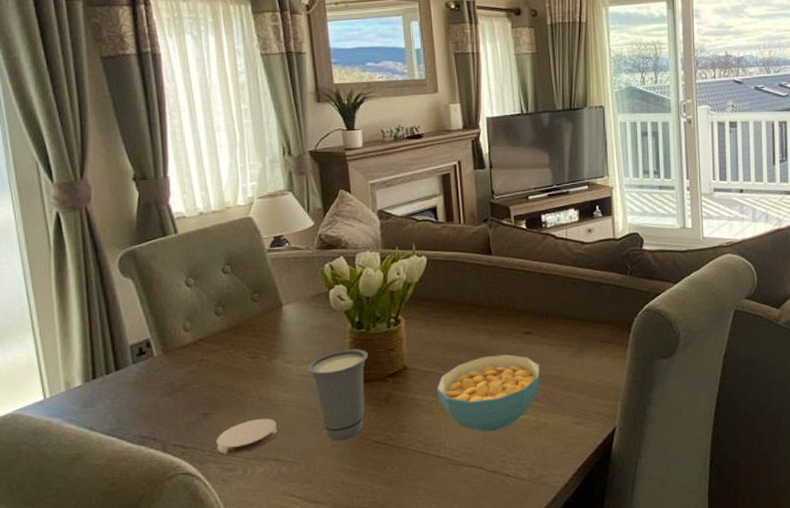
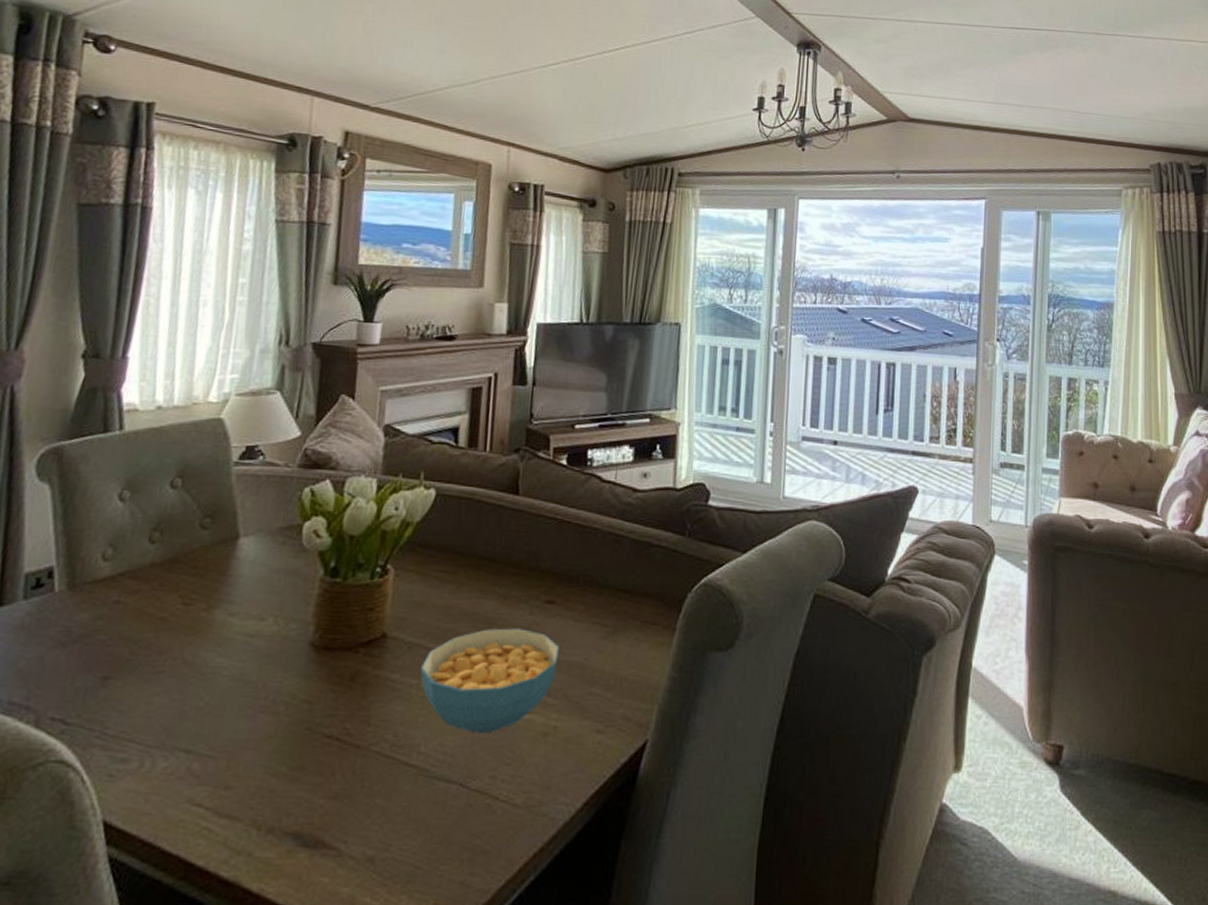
coaster: present [216,418,278,454] -> none [109,690,199,738]
cup: present [306,348,369,441] -> none [254,603,340,731]

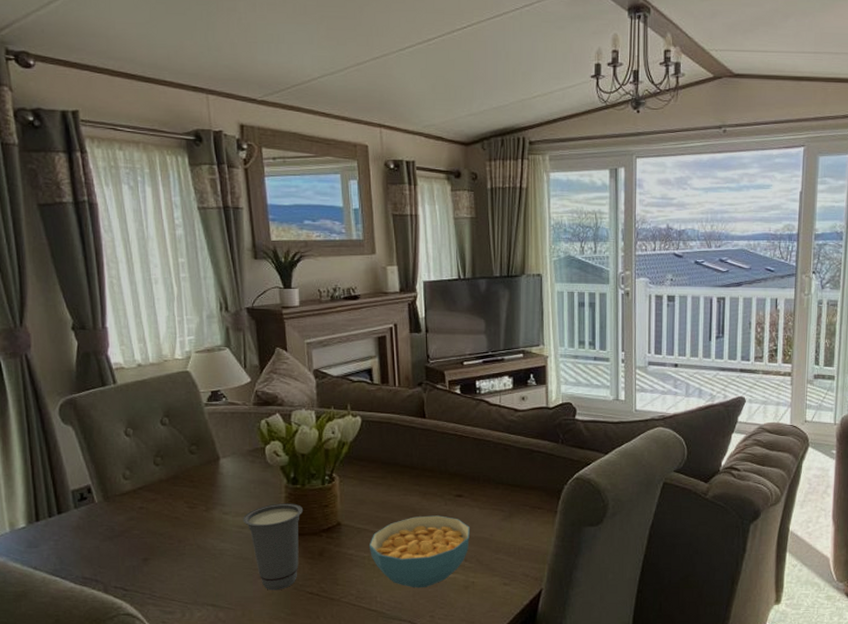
cup: none [254,603,340,731] -> present [243,503,304,591]

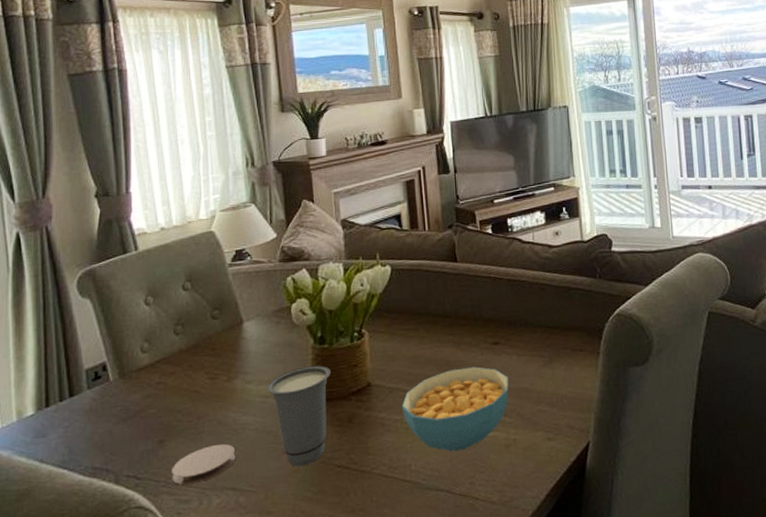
coaster: none [156,565,215,598] -> present [172,443,236,485]

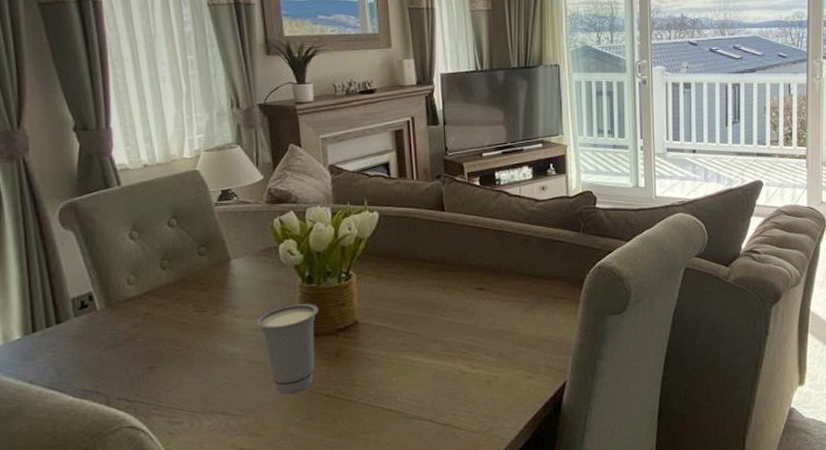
coaster: present [172,443,236,485] -> none [162,372,226,408]
cereal bowl: present [401,367,509,452] -> none [387,310,492,386]

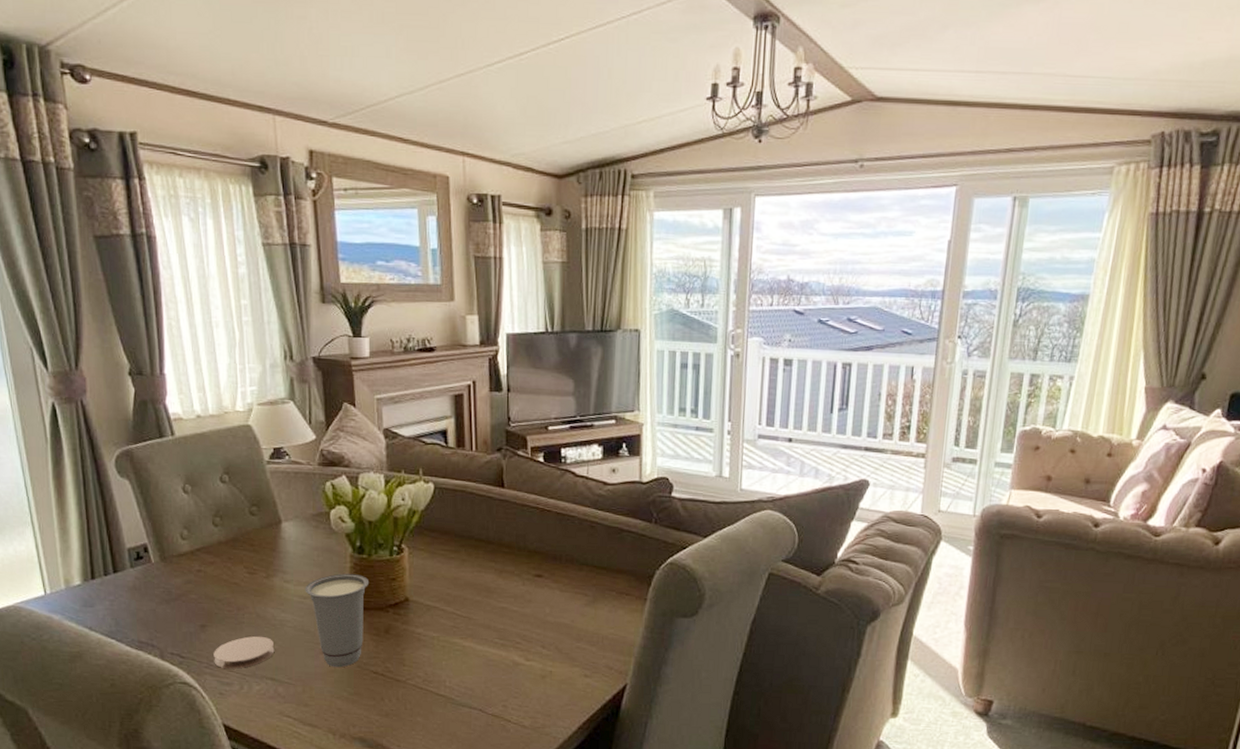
coaster: none [162,372,226,408] -> present [213,636,275,669]

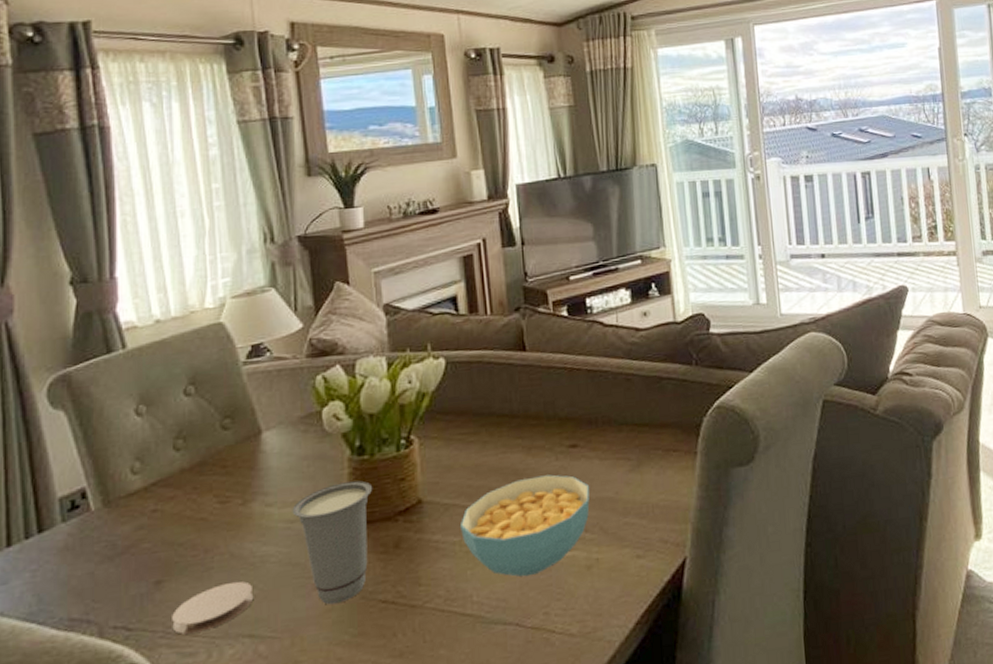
cereal bowl: none [438,596,550,675] -> present [459,474,590,577]

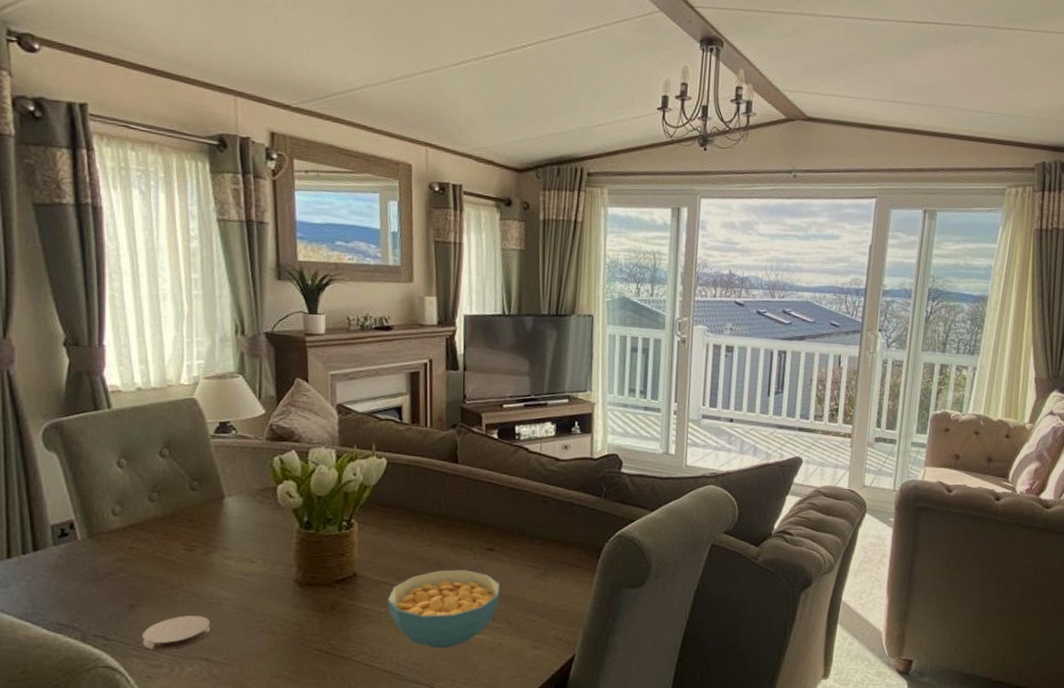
cup: present [292,480,373,605] -> none [246,549,316,646]

